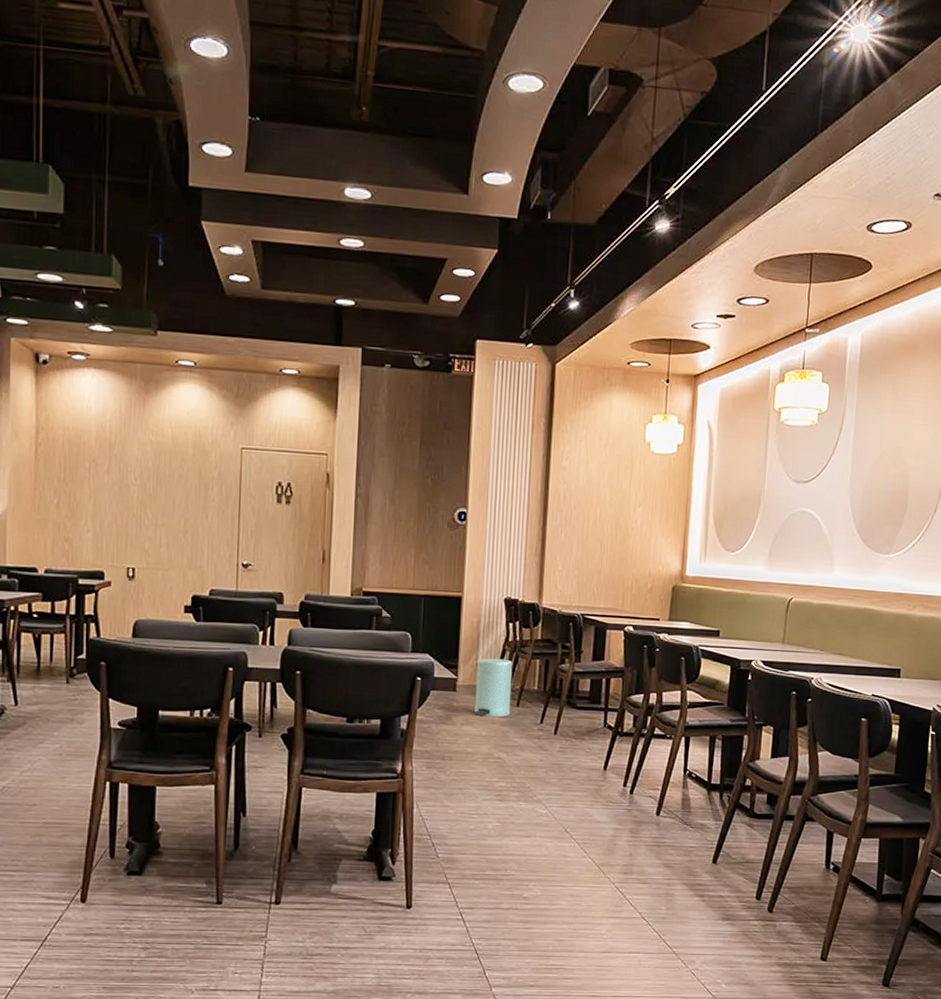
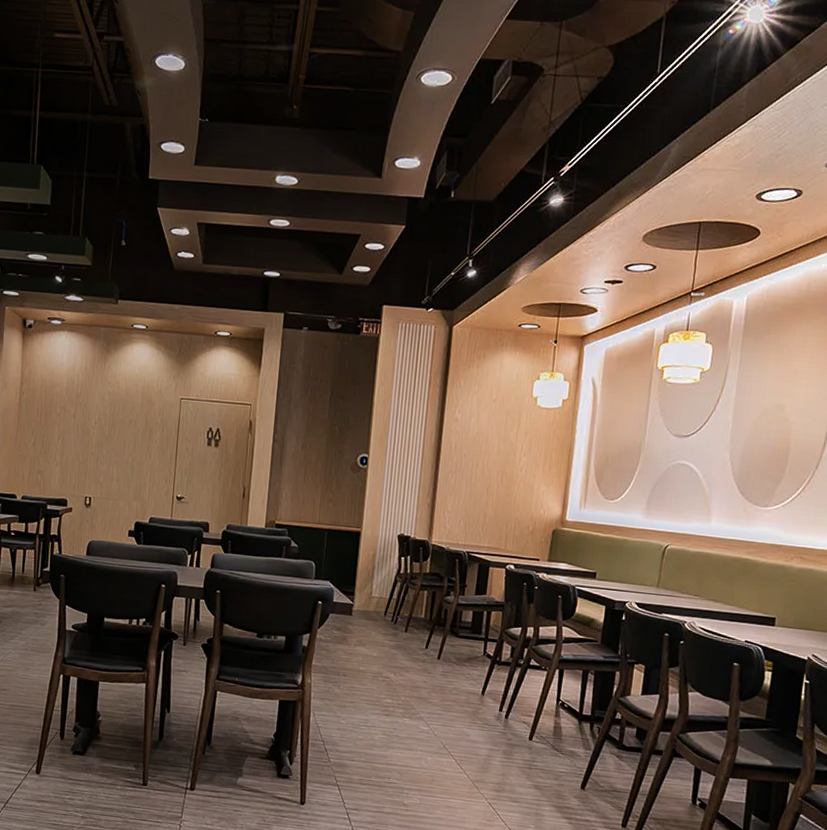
trash can: present [474,658,513,717] -> none [367,587,403,641]

